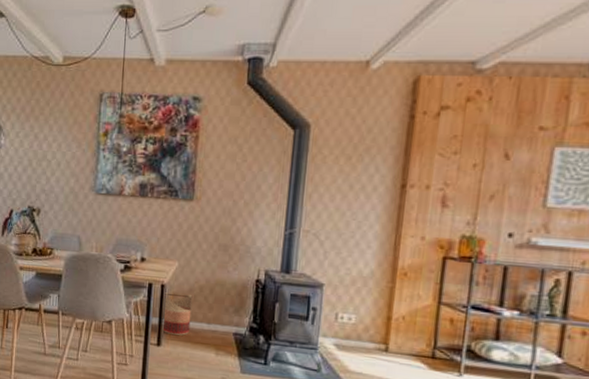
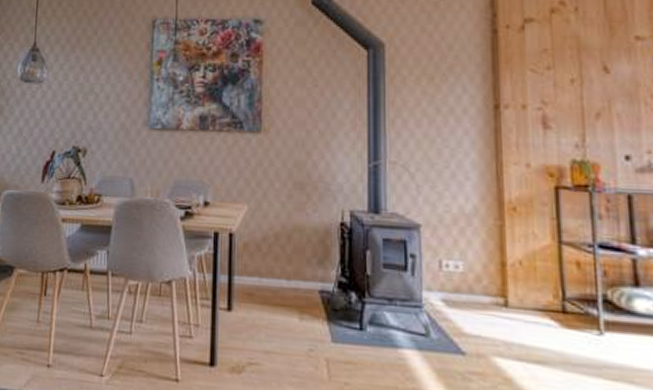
basket: present [161,292,193,335] -> none [231,243,267,296]

